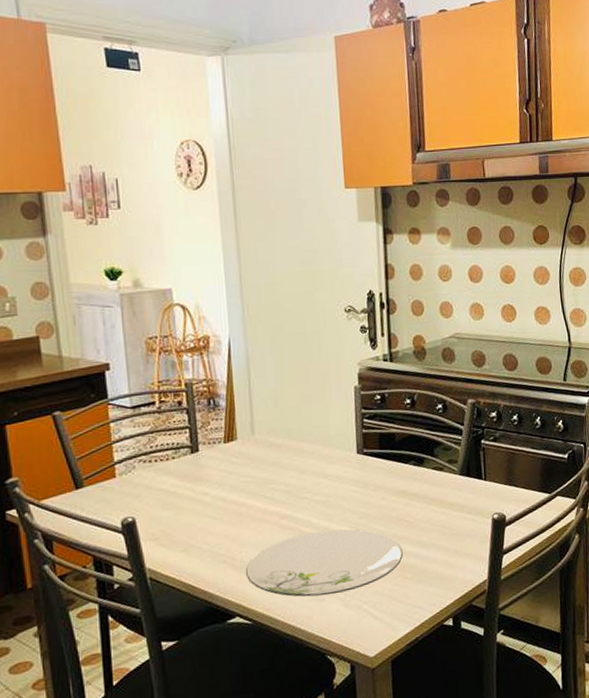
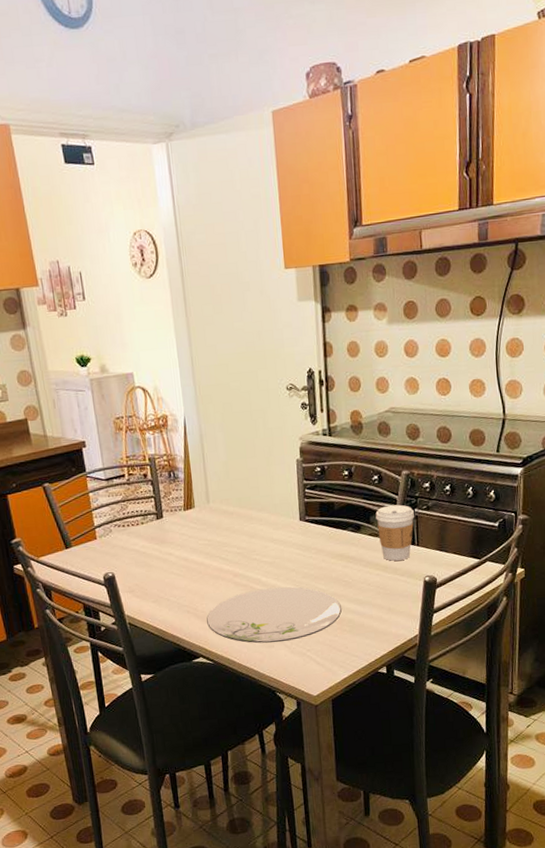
coffee cup: none [440,435,481,498] -> present [375,504,414,561]

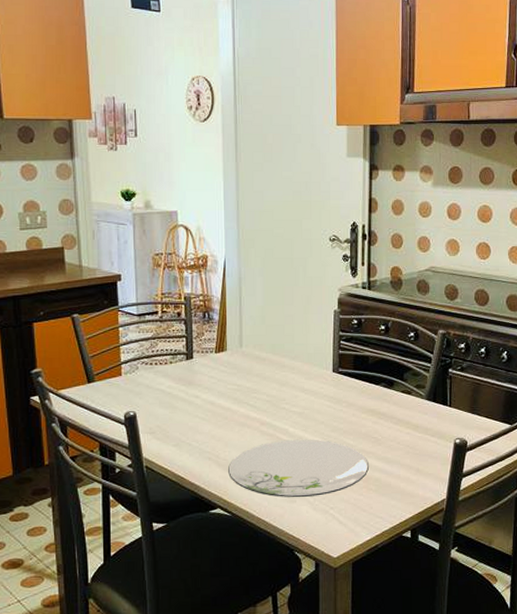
coffee cup: present [375,504,414,561] -> none [409,363,448,420]

